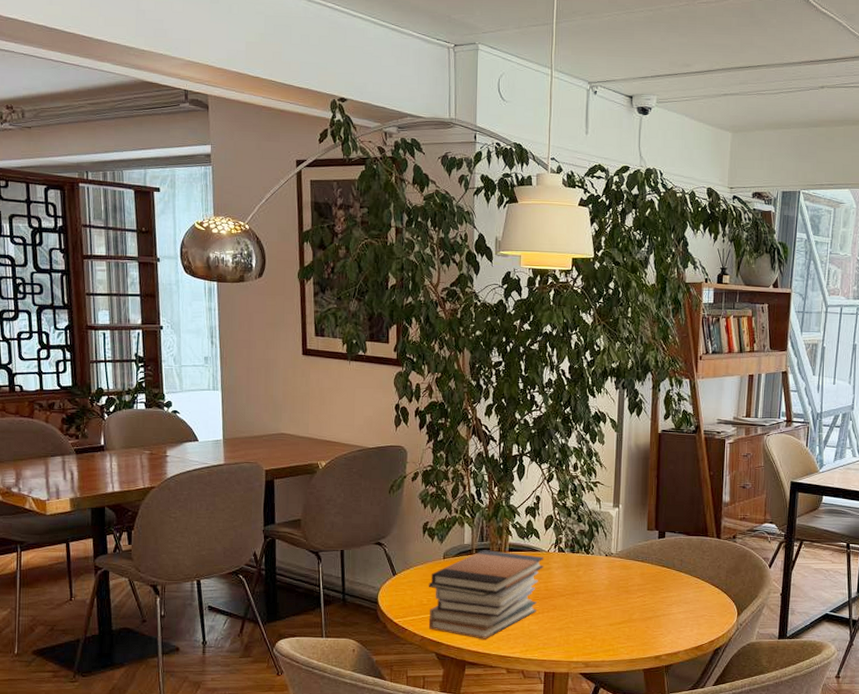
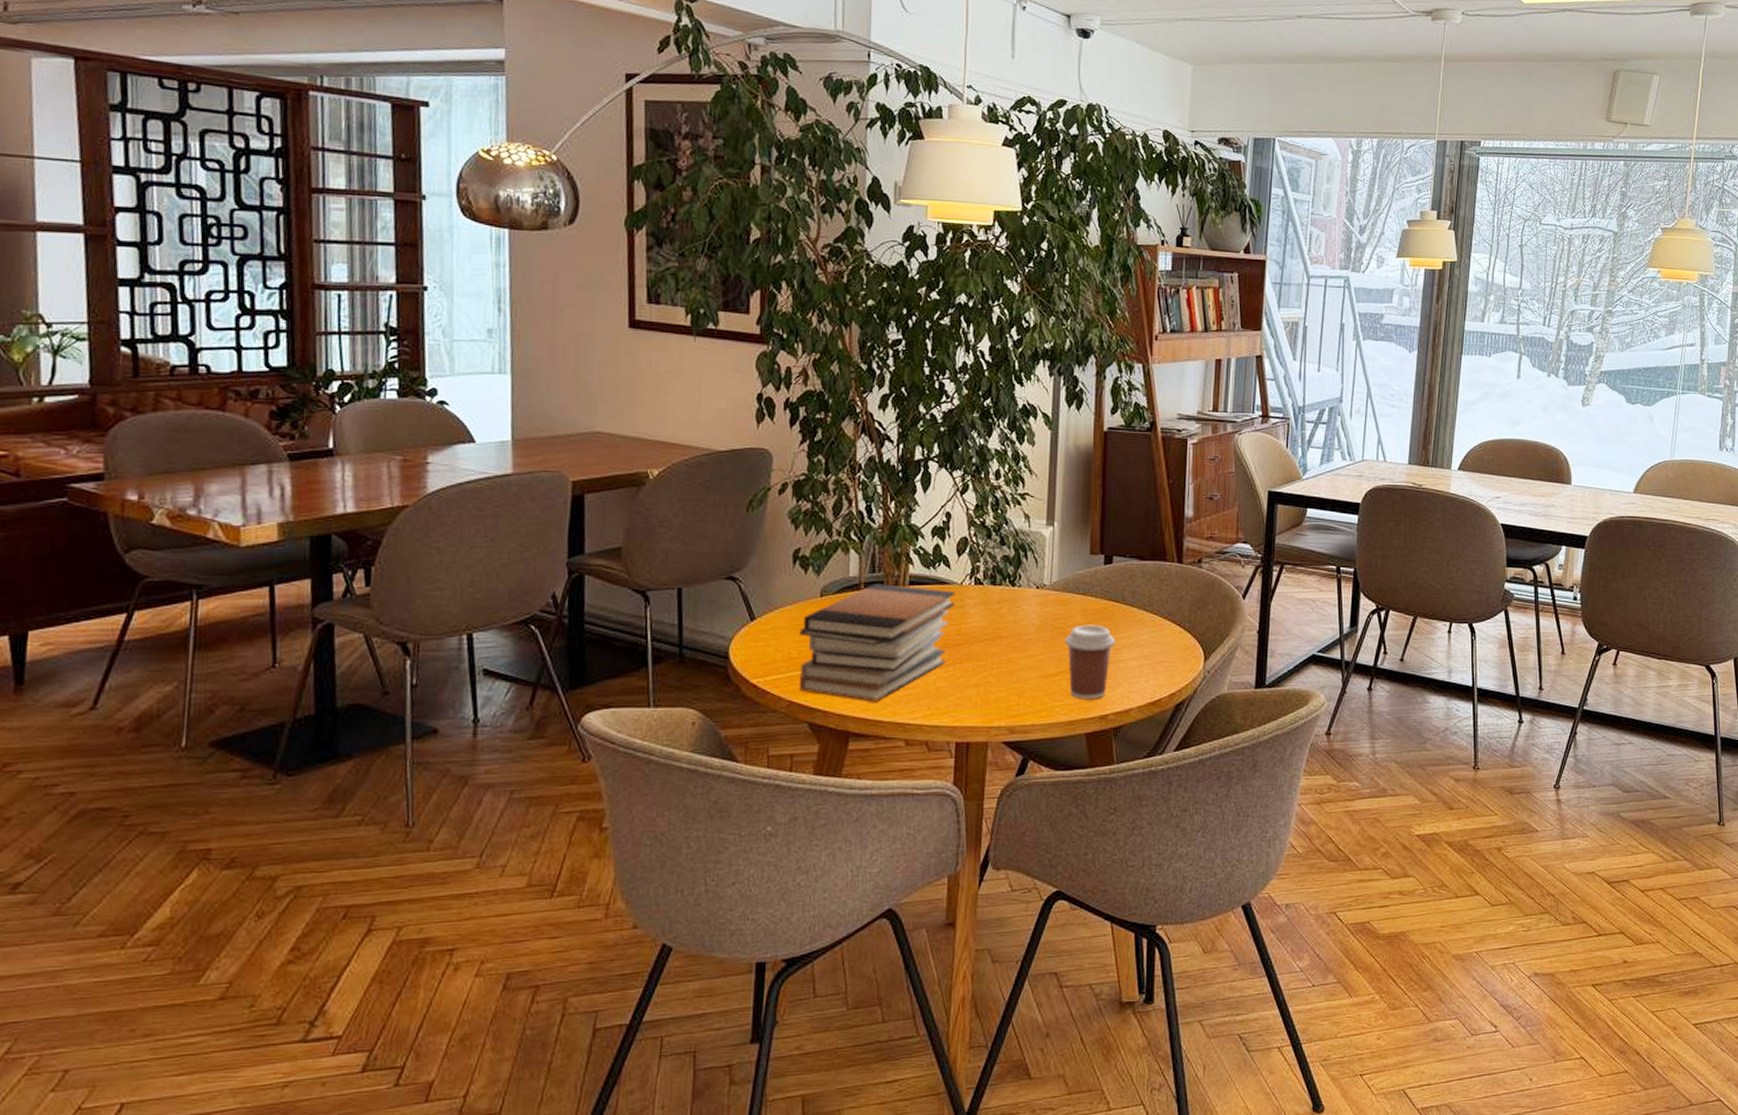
coffee cup: none [627,585,667,643] -> present [1064,624,1115,699]

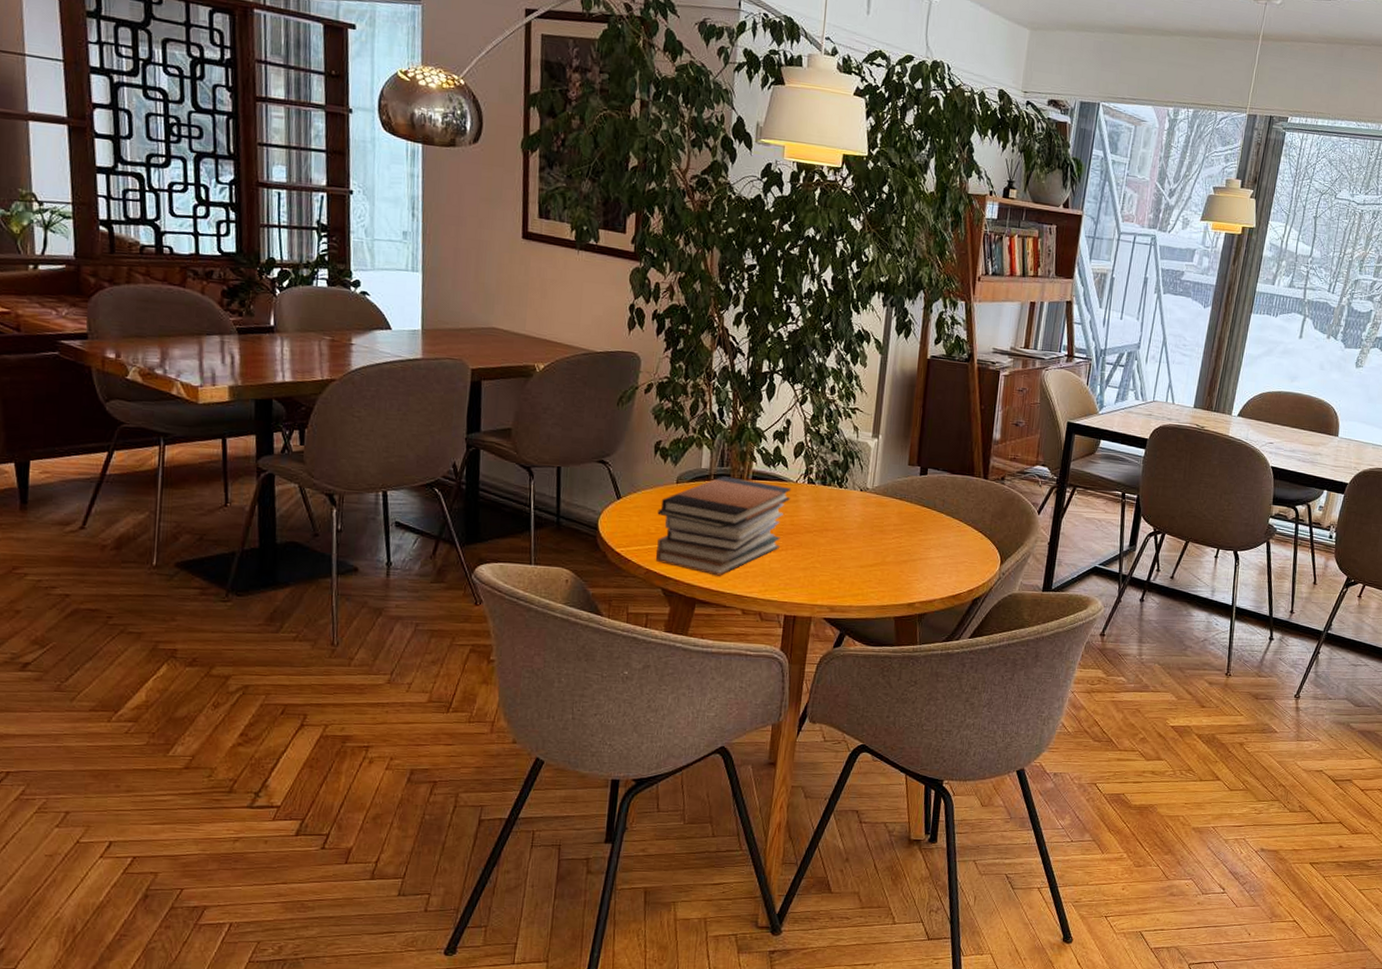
coffee cup: present [1064,624,1115,699] -> none [881,525,925,589]

